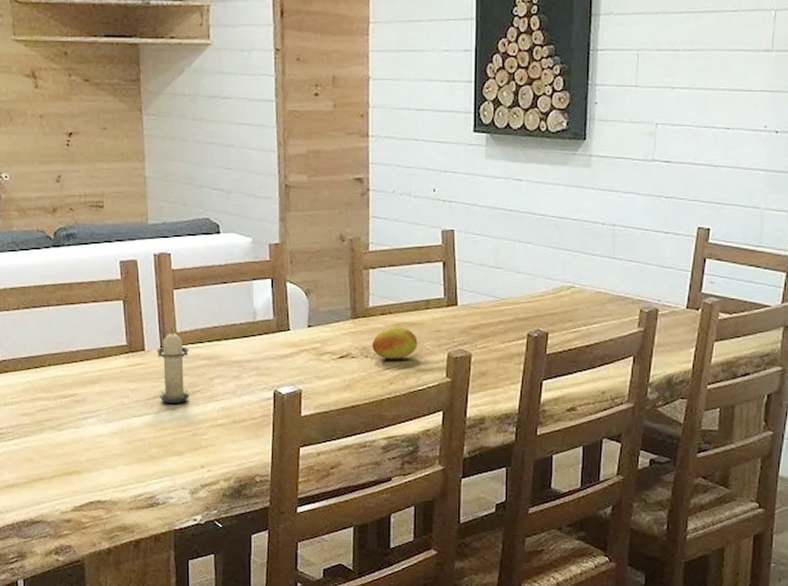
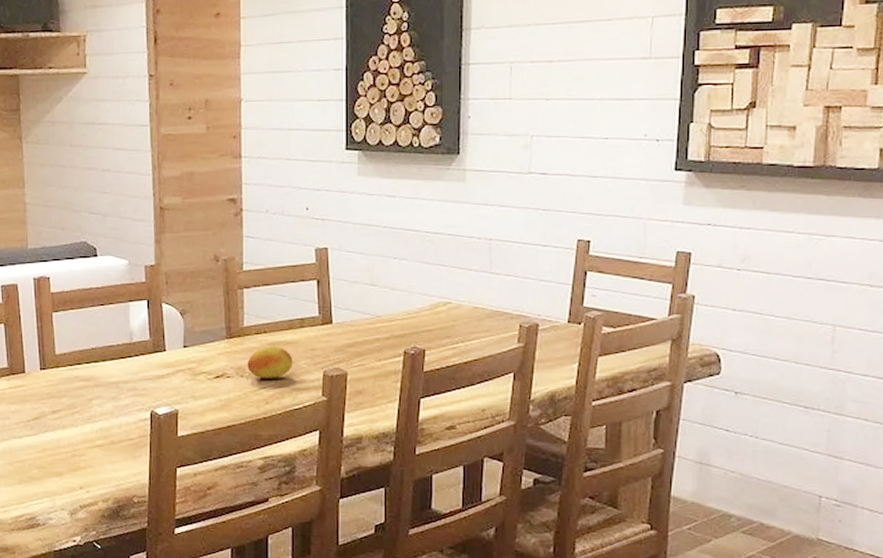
candle: present [157,328,189,403] -> none [37,351,68,425]

